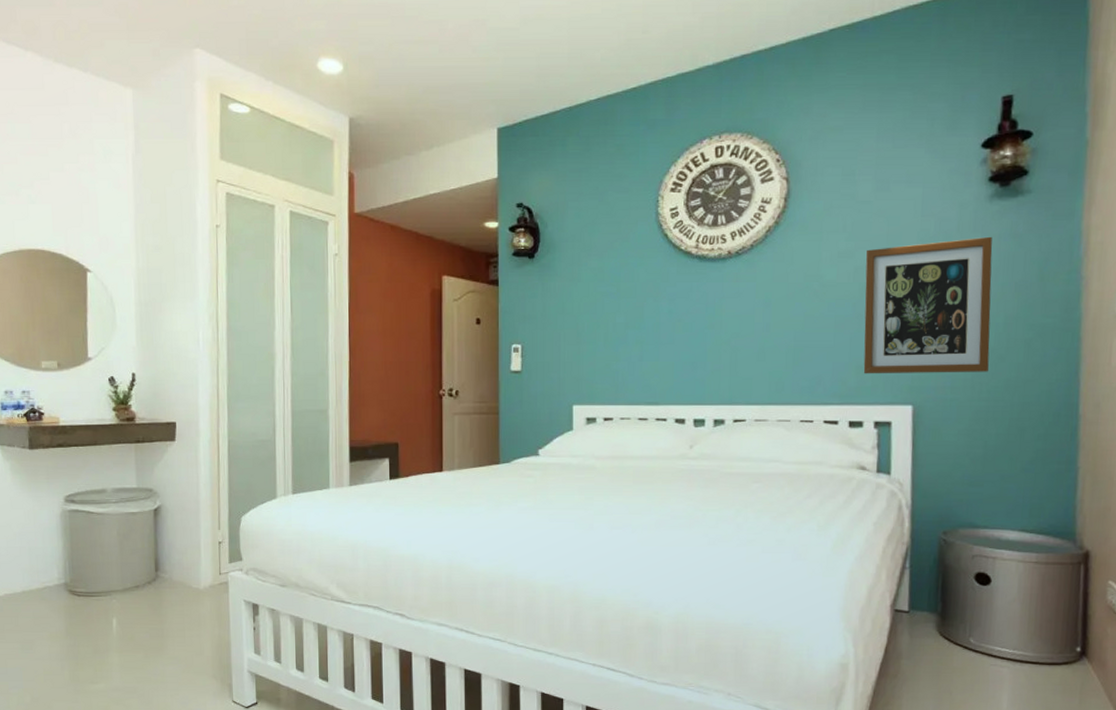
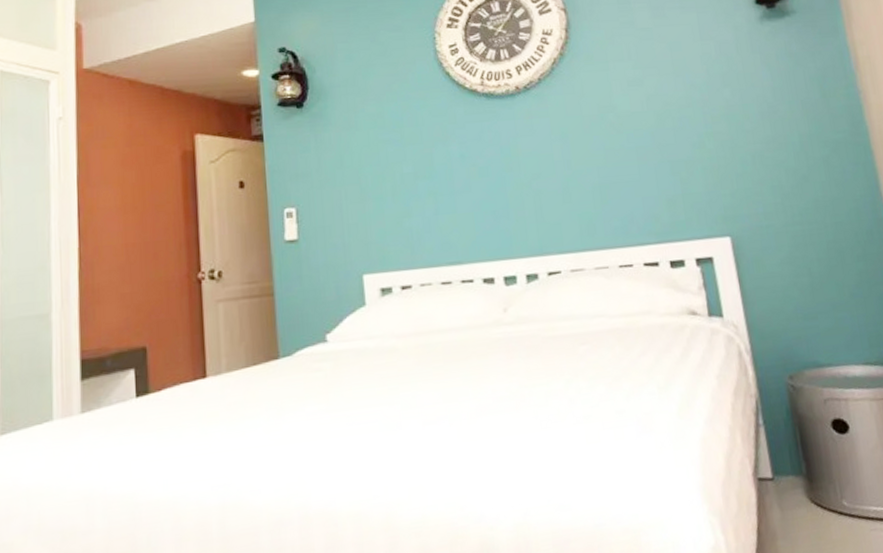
wall art: present [863,236,993,374] -> none [654,56,796,208]

